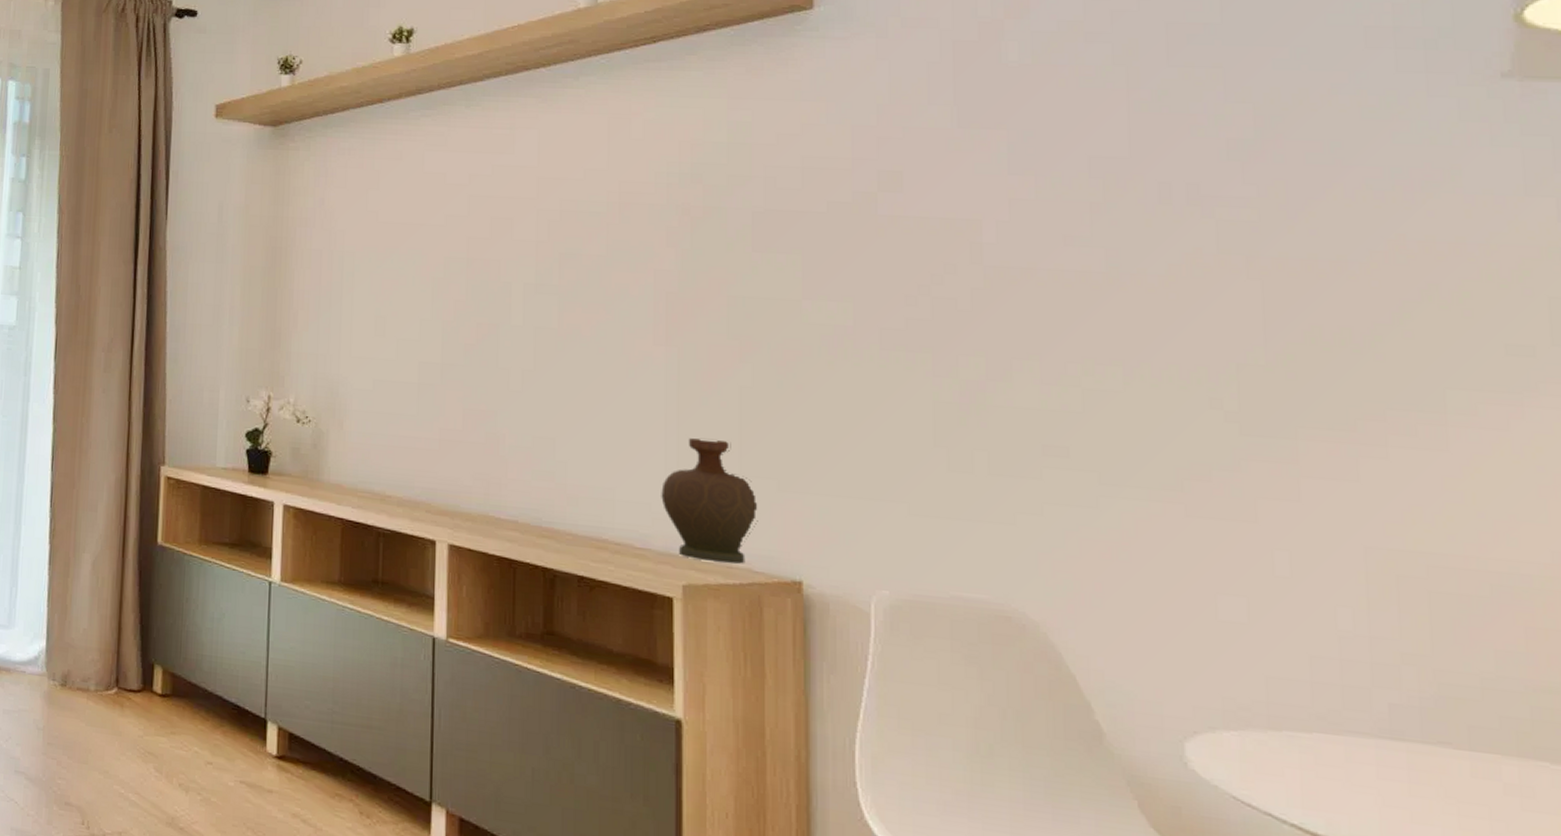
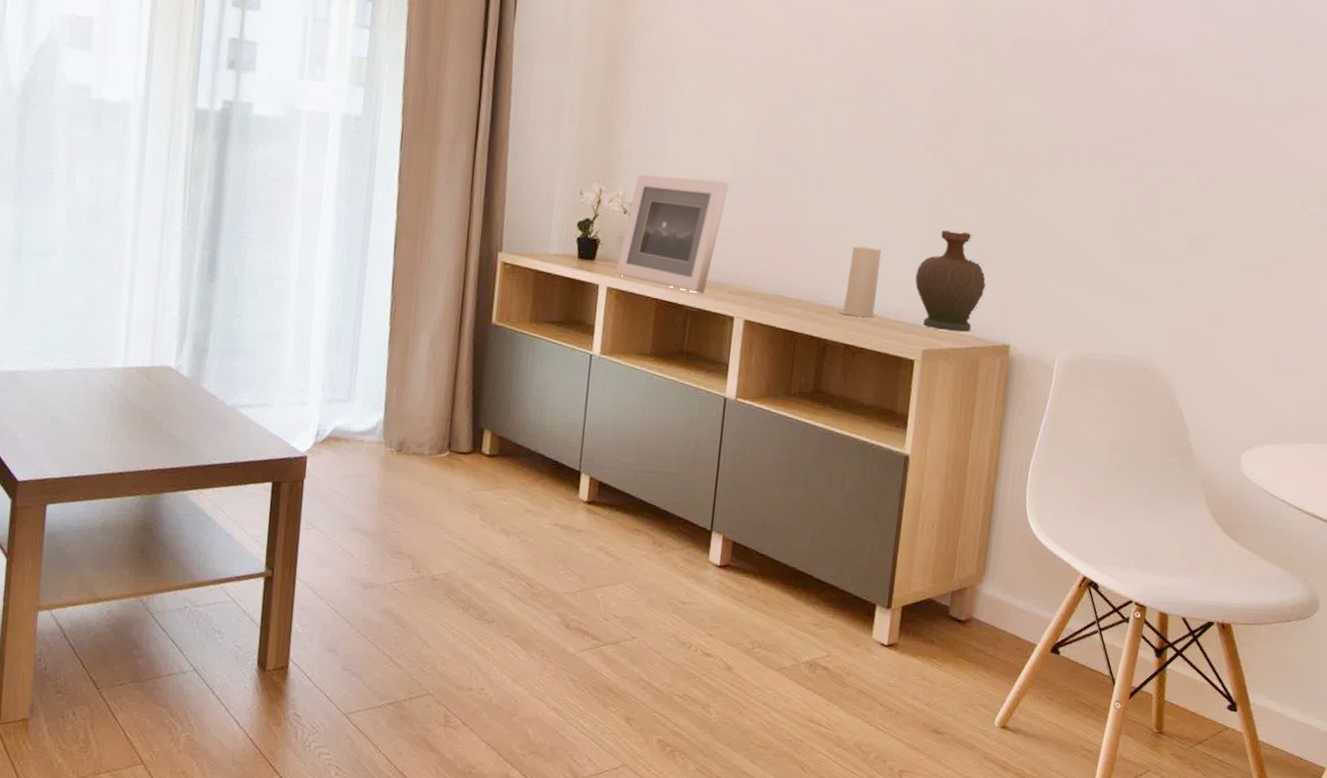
picture frame: none [291,378,416,513] -> present [615,173,729,294]
candle: none [564,457,619,545] -> present [837,245,881,318]

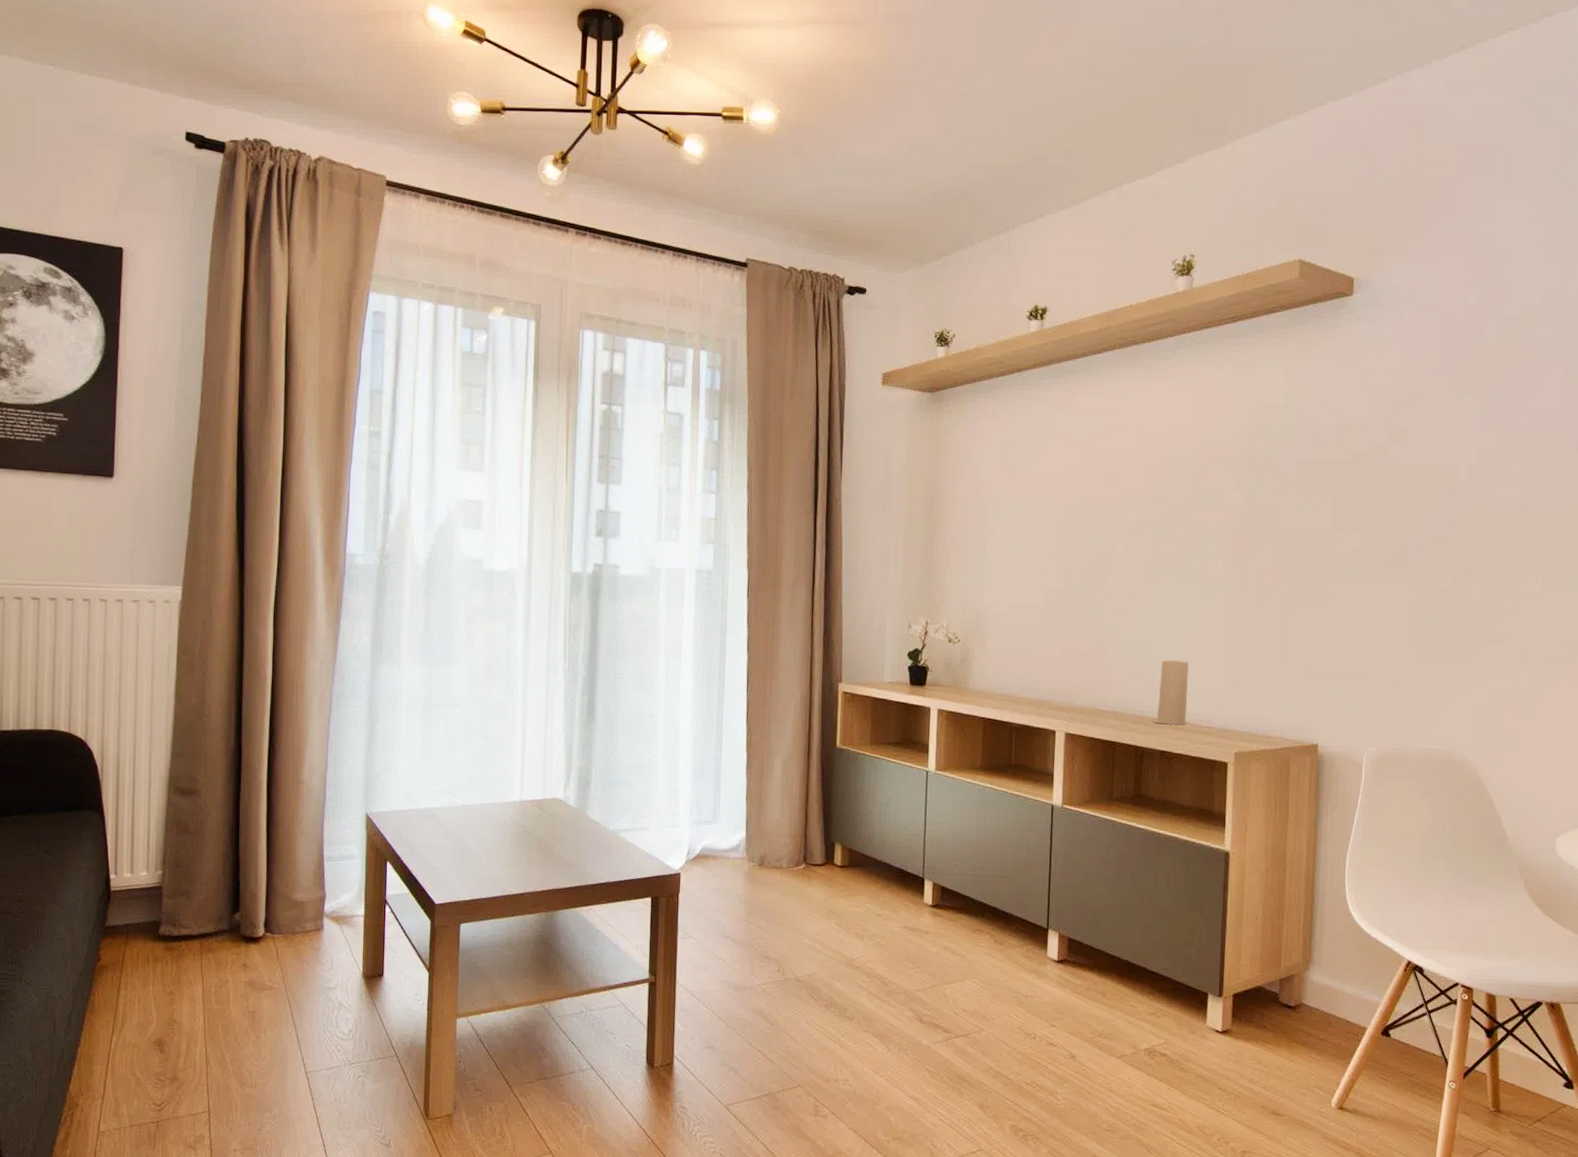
picture frame: present [615,173,729,294] -> none [944,605,1043,711]
decorative vase: present [915,230,986,333] -> none [1222,640,1291,735]

